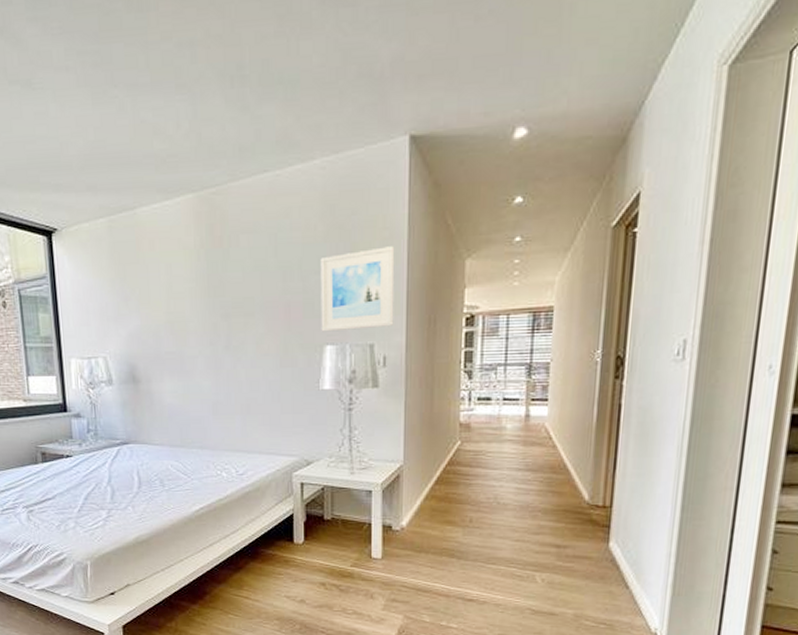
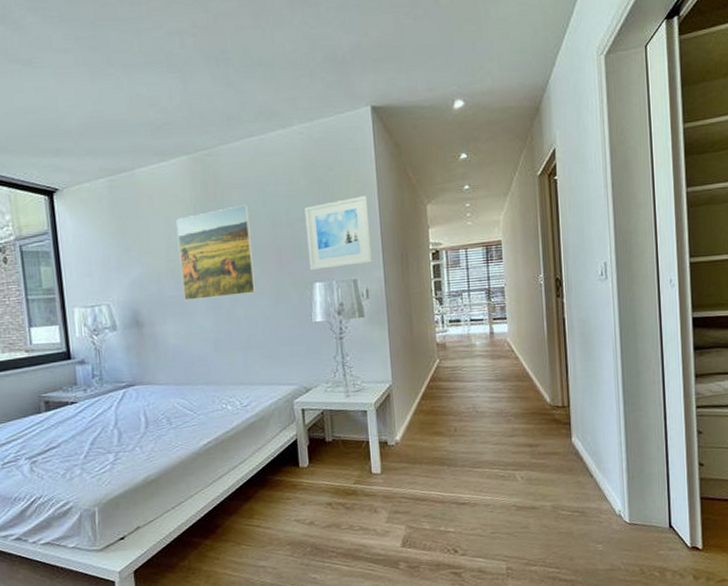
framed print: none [177,253,260,359] -> present [176,205,257,302]

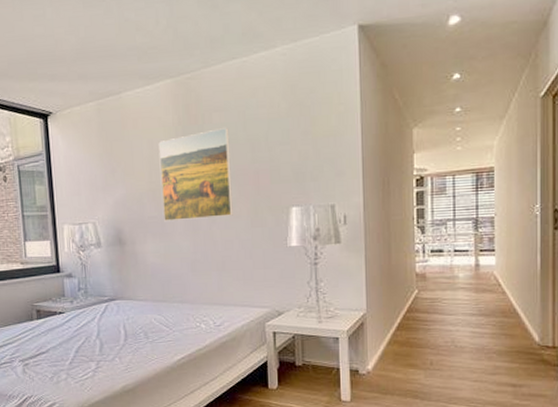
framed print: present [304,196,373,271] -> none [284,119,352,195]

